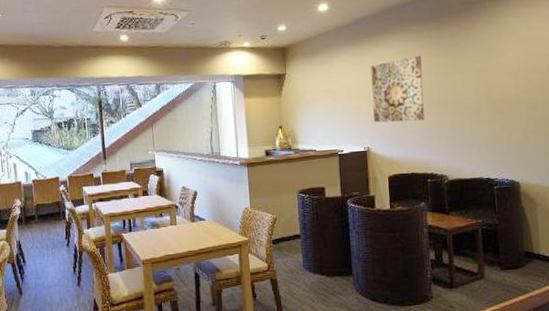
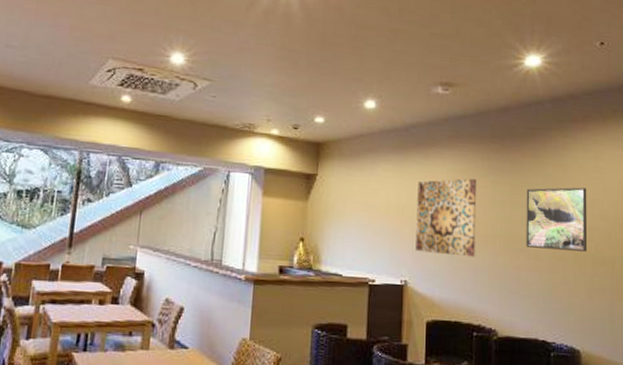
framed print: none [466,47,522,106] -> present [526,187,588,252]

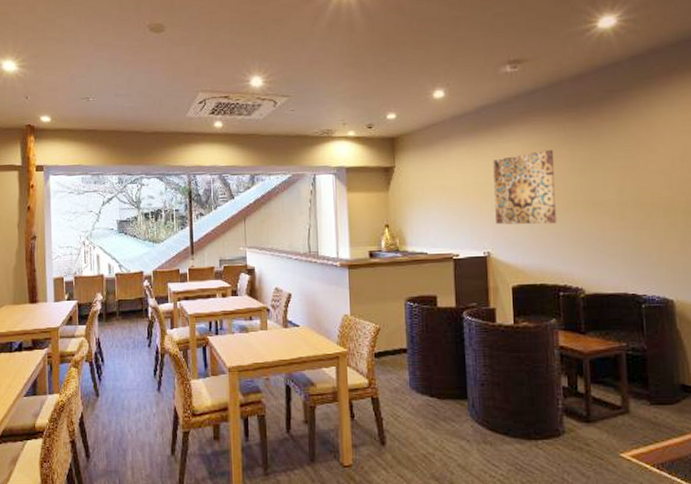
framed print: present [526,187,588,252] -> none [607,142,677,208]

